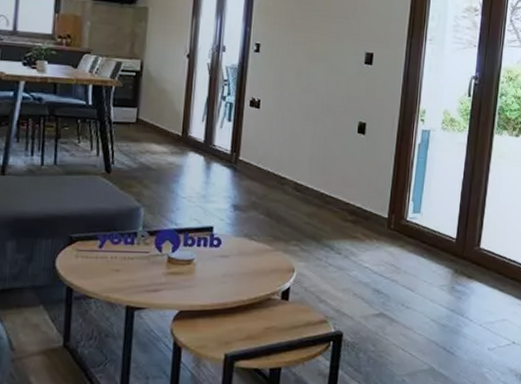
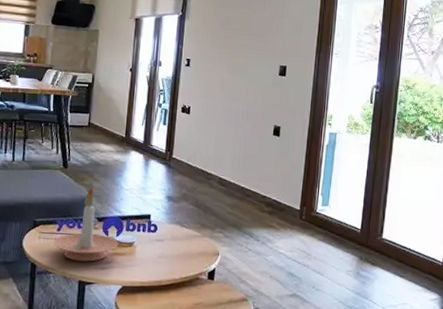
candle holder: none [94,195,175,283] -> present [53,187,119,262]

